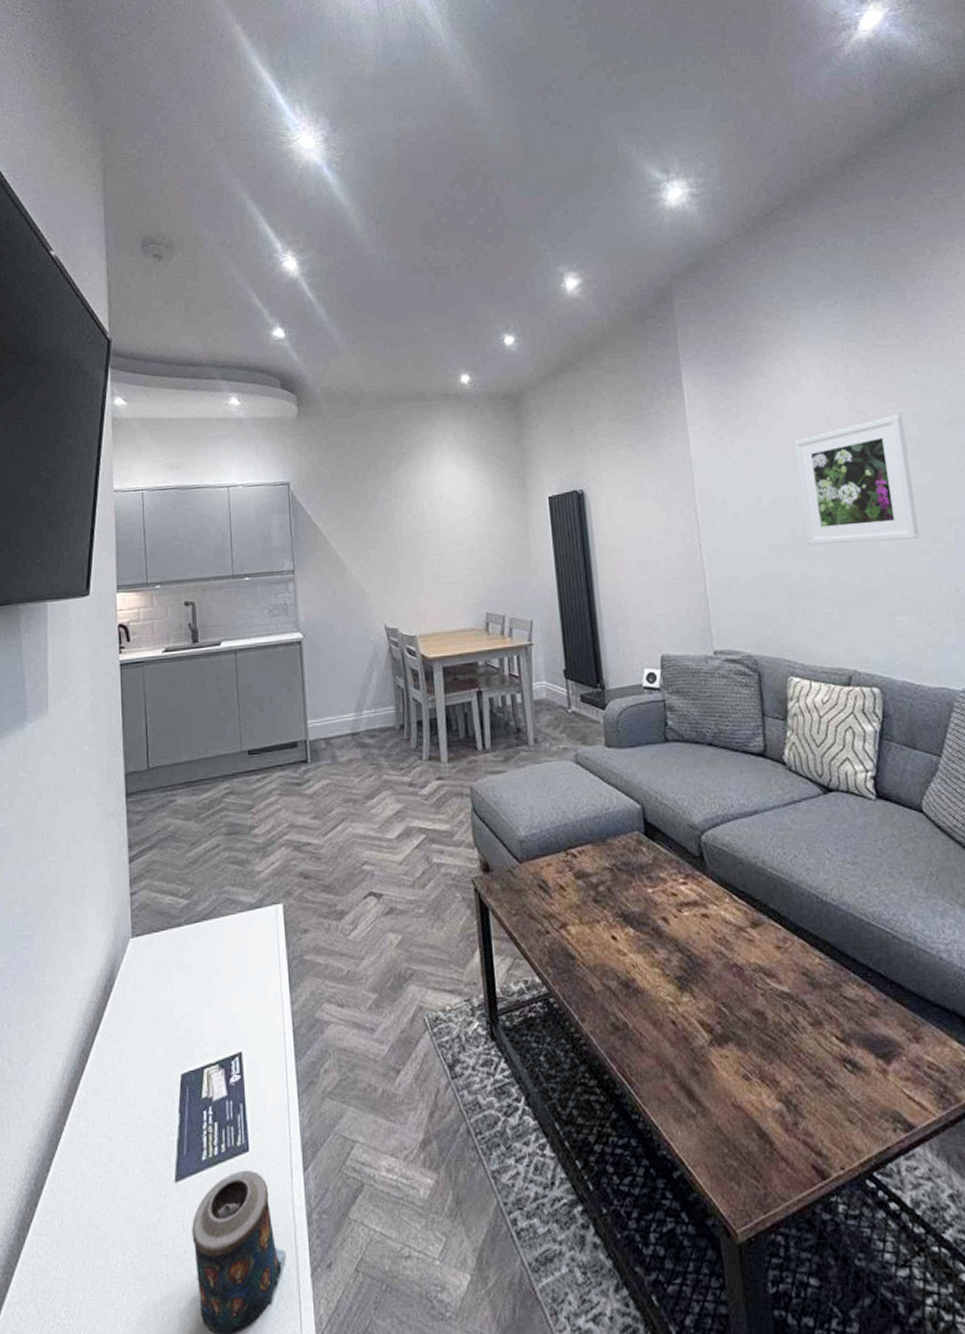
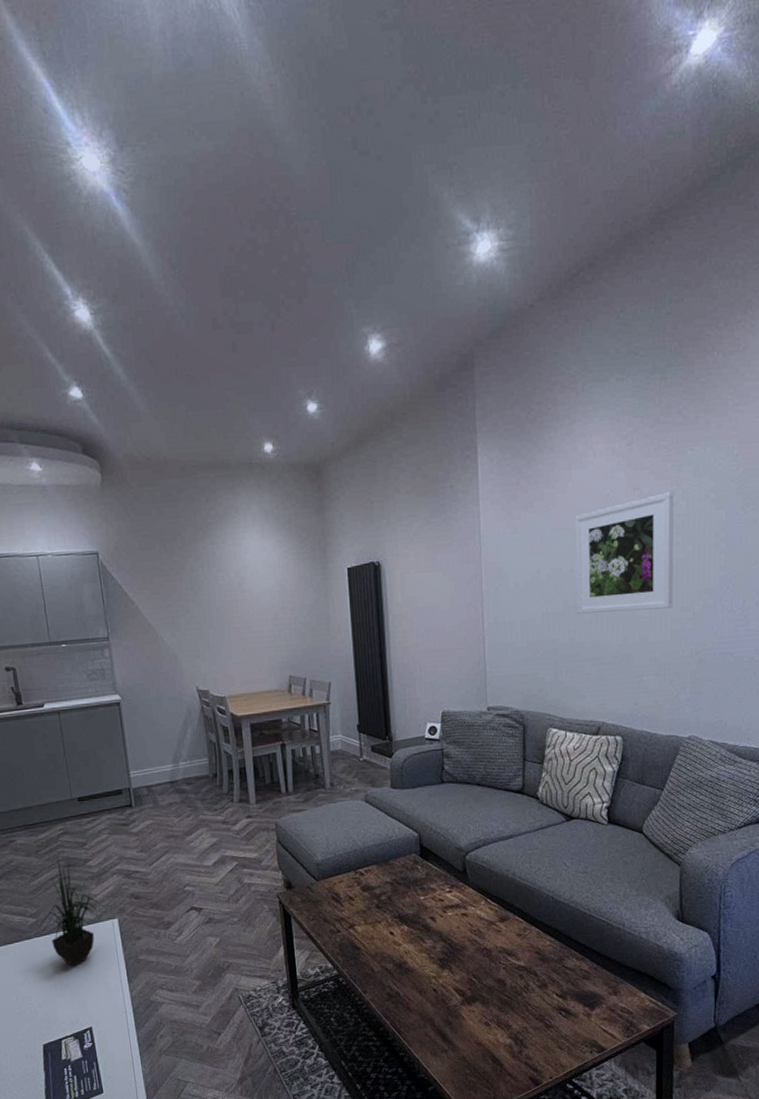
potted plant: none [190,824,268,966] -> present [38,858,104,966]

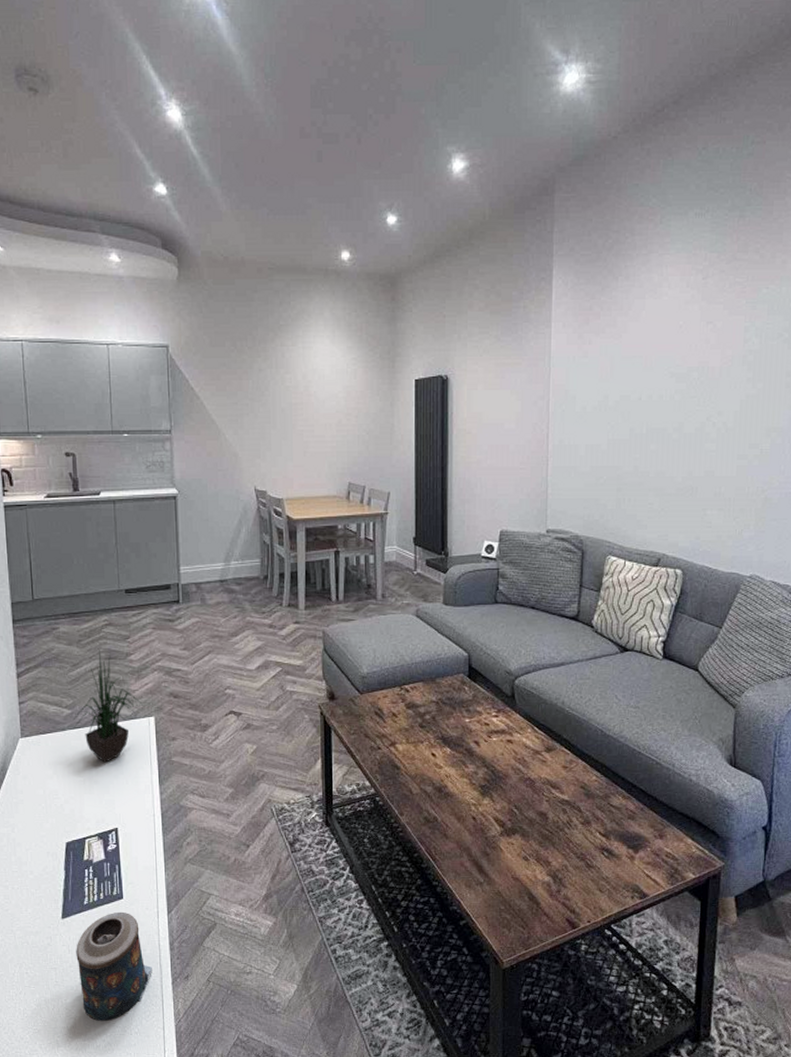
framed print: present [575,492,674,614] -> none [643,328,747,444]

